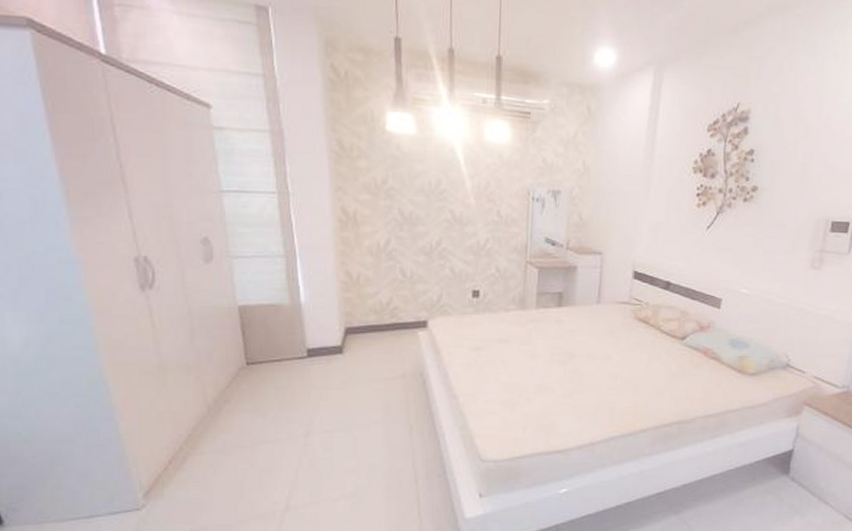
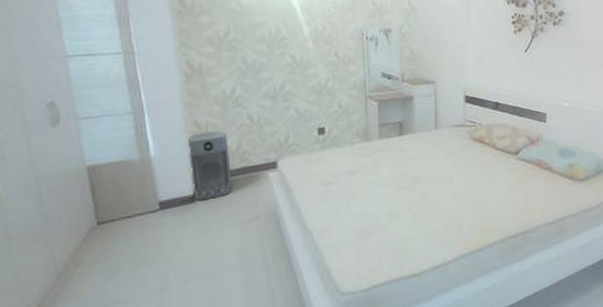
air purifier: none [339,282,381,353] -> present [188,130,232,201]

